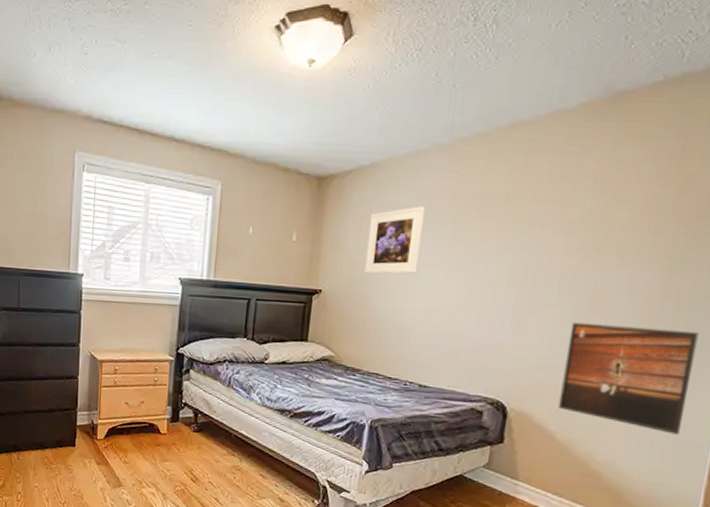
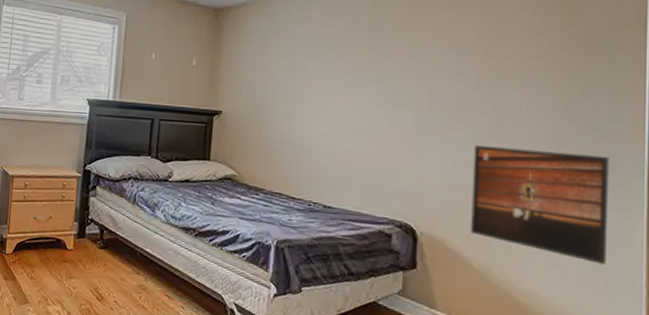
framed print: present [364,206,425,274] -> none [262,34,317,97]

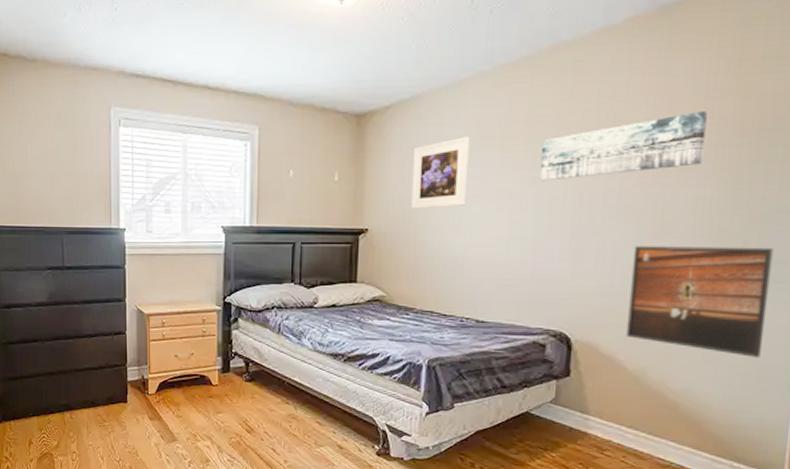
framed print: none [262,34,317,97] -> present [411,137,470,209]
wall art: none [381,26,536,79] -> present [539,111,707,181]

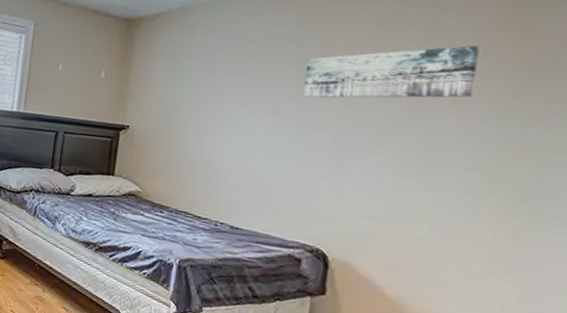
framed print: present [411,137,470,209] -> none [172,48,235,114]
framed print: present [626,246,774,358] -> none [387,171,550,302]

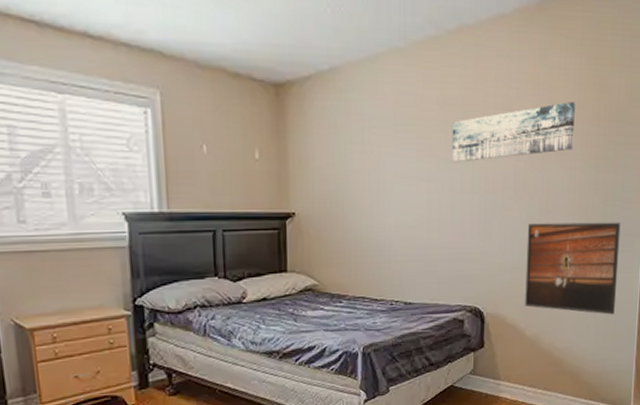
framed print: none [387,171,550,302] -> present [525,222,621,315]

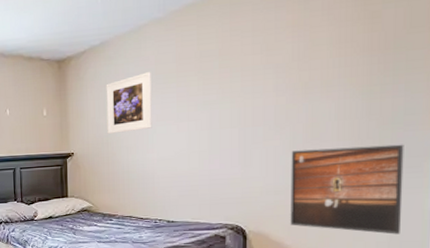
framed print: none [336,115,390,190] -> present [106,72,152,134]
wall art: present [451,102,575,163] -> none [209,37,342,104]

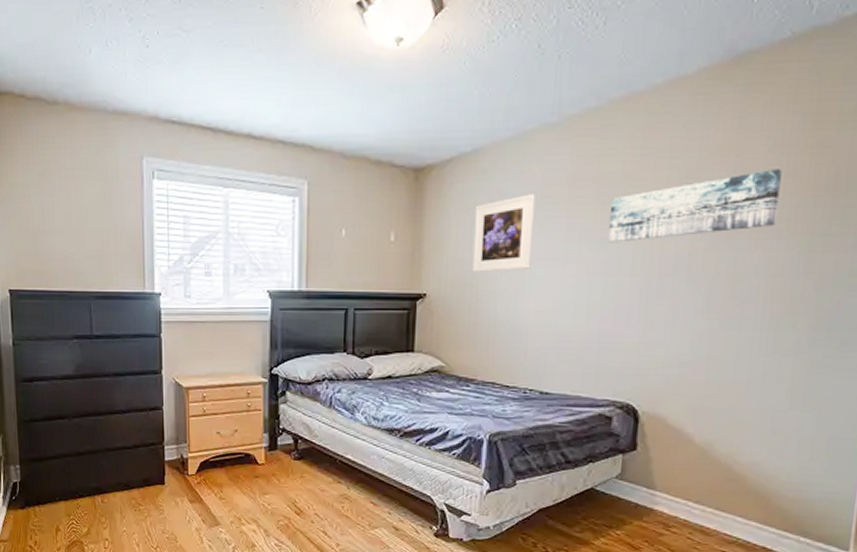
wall art: none [209,37,342,104] -> present [607,169,782,243]
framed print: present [290,144,404,235] -> none [695,312,845,429]

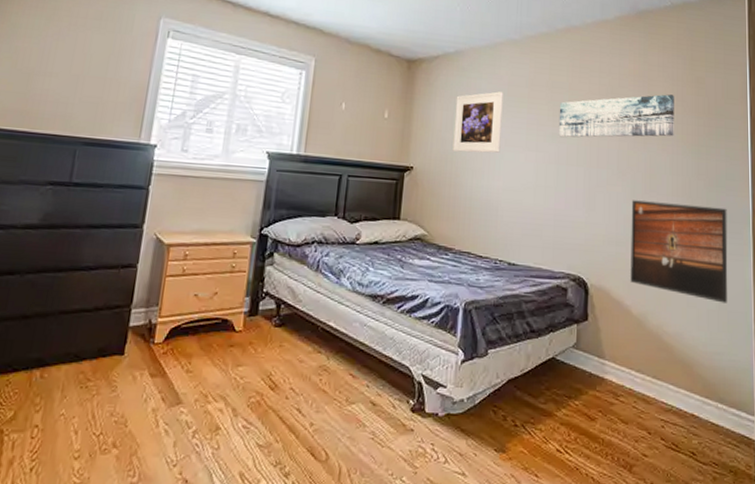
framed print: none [695,312,845,429] -> present [630,200,728,303]

